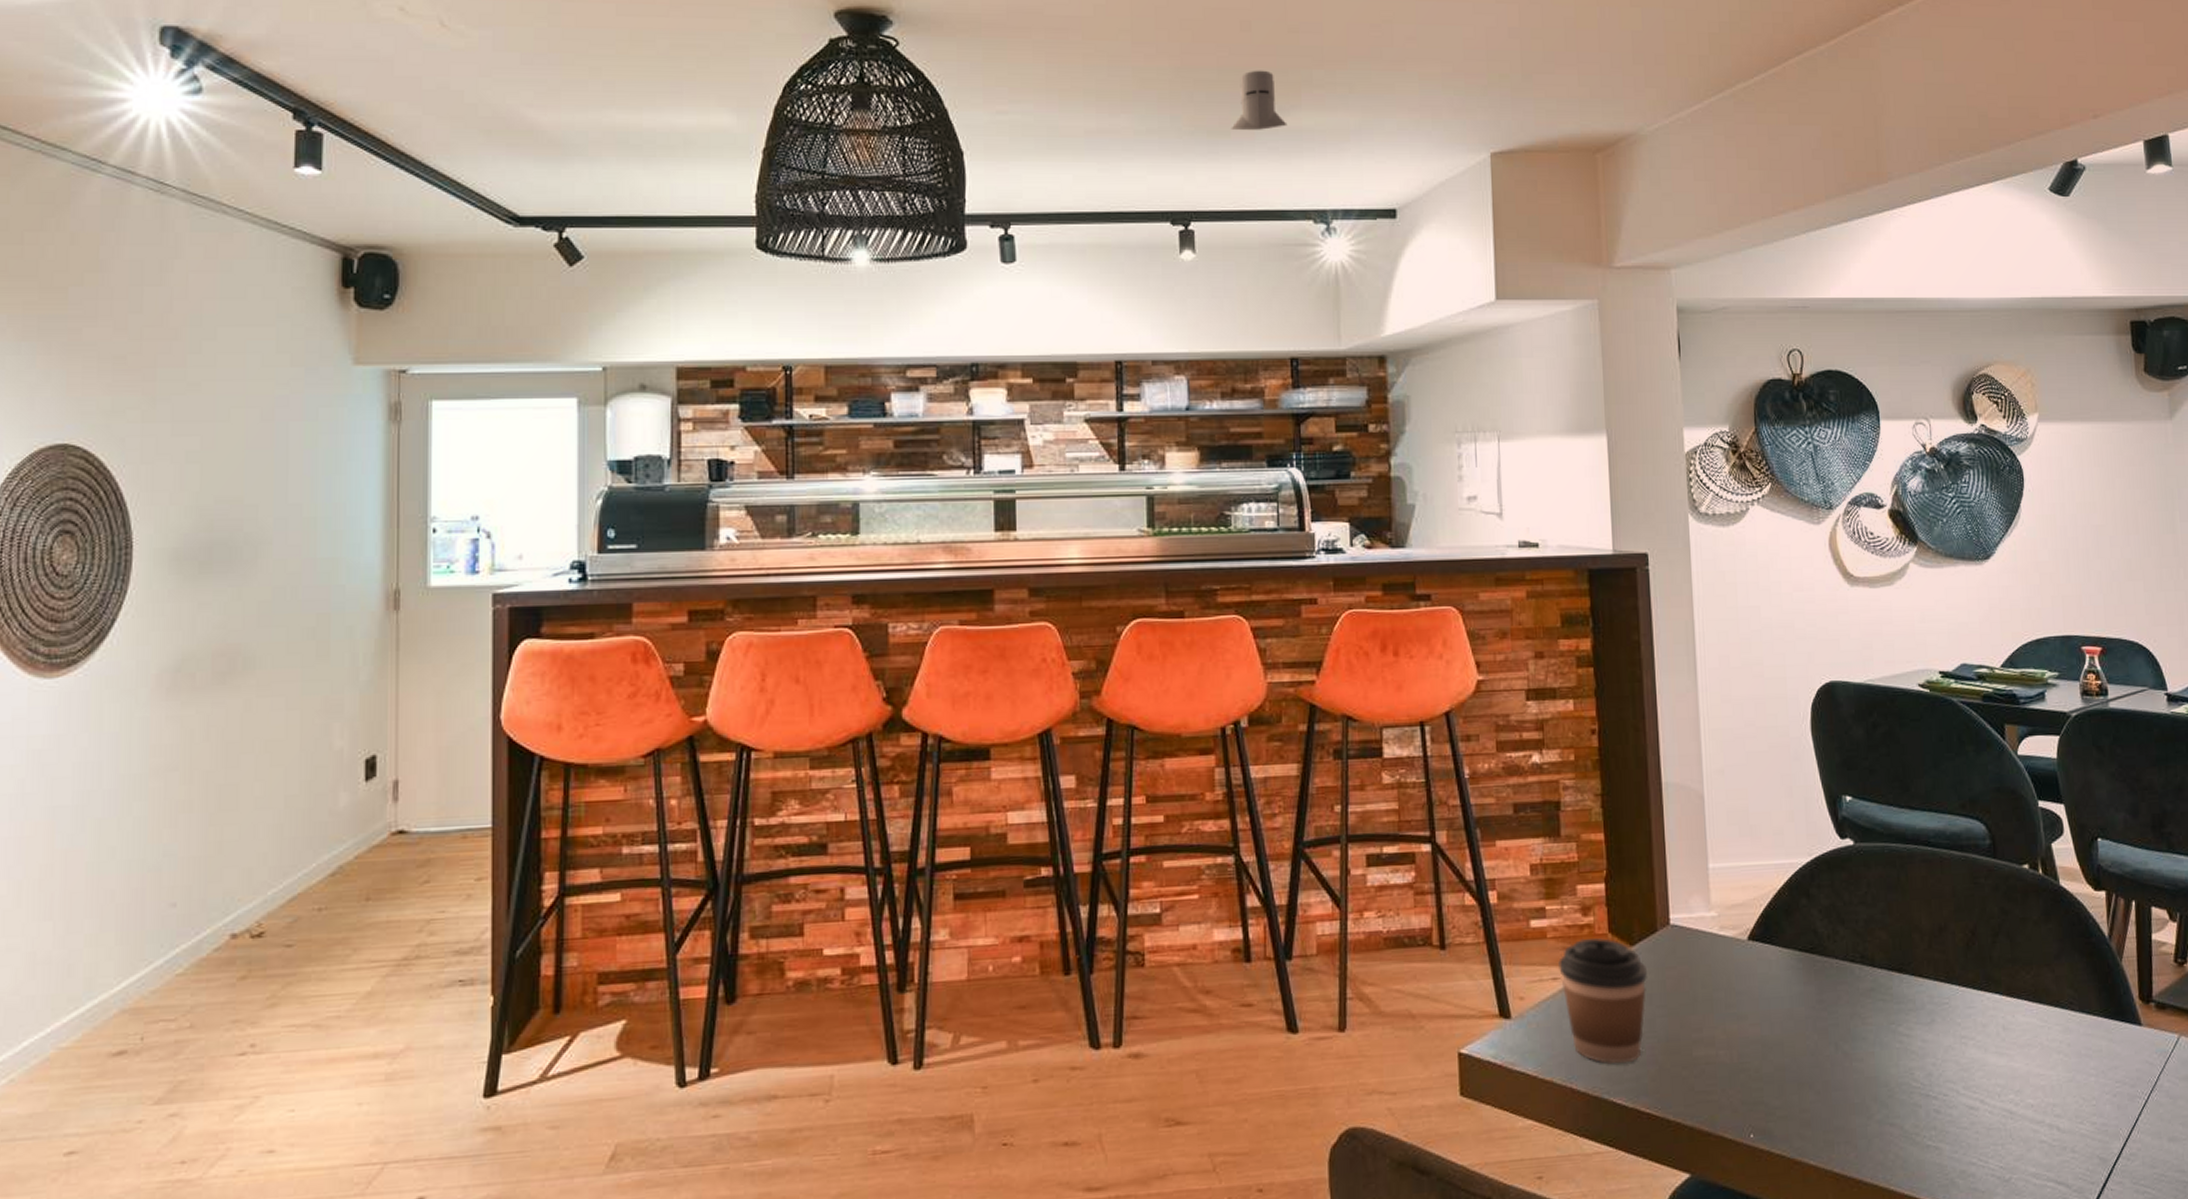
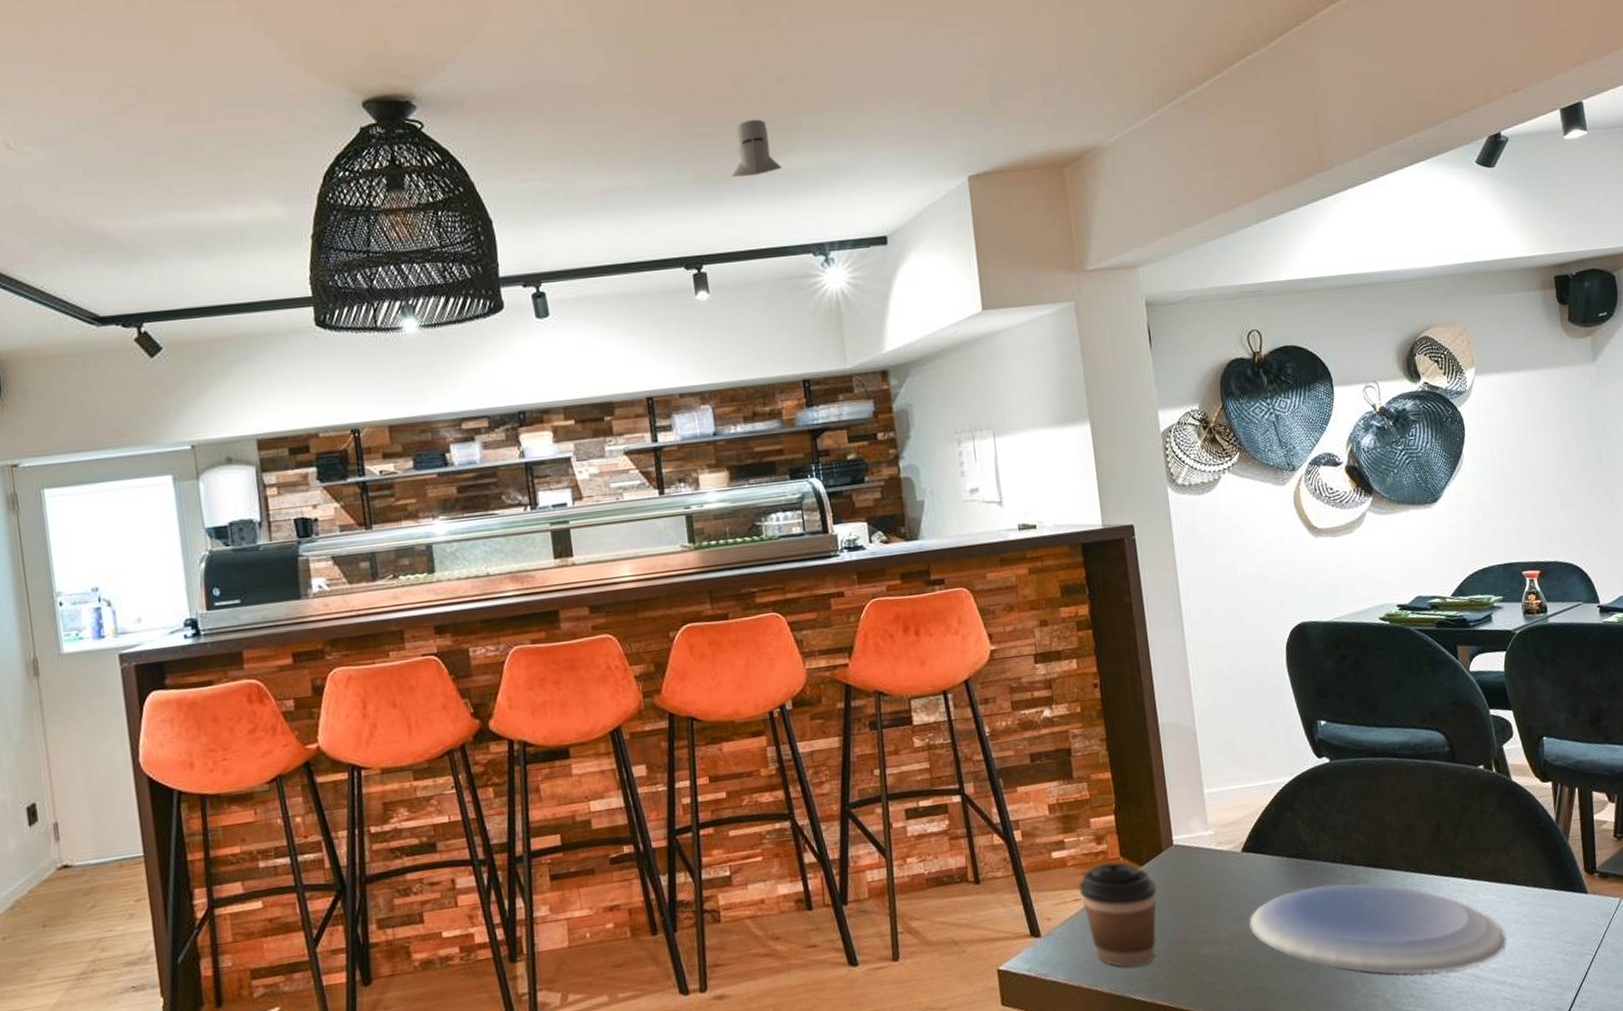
plate: none [1751,987,2047,1103] -> present [1249,883,1507,975]

